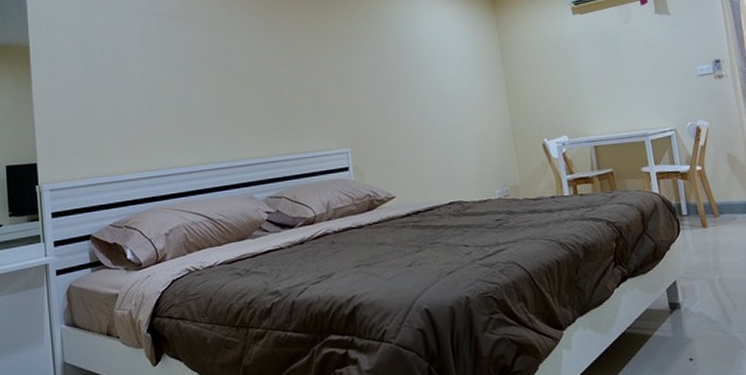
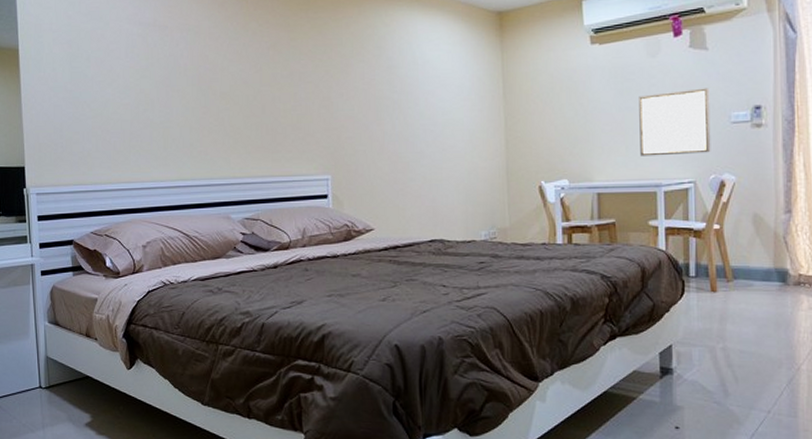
wall art: none [619,47,685,110] -> present [639,88,711,156]

